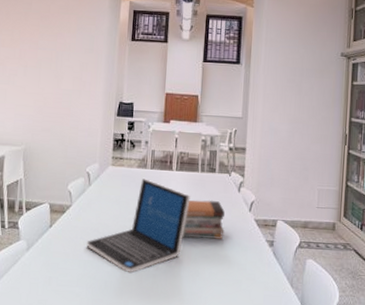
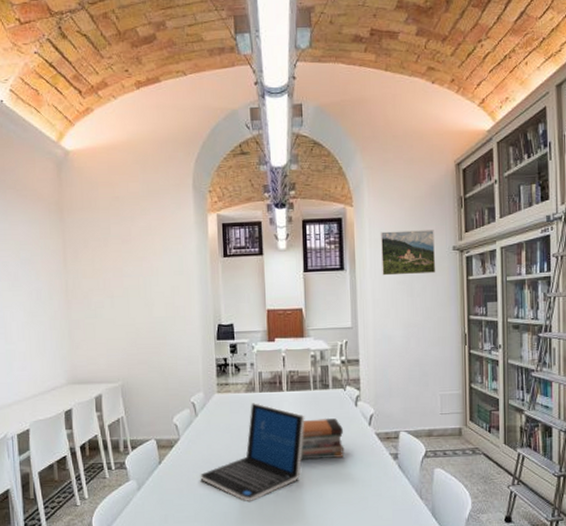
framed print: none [274,33,325,75] -> present [380,230,436,276]

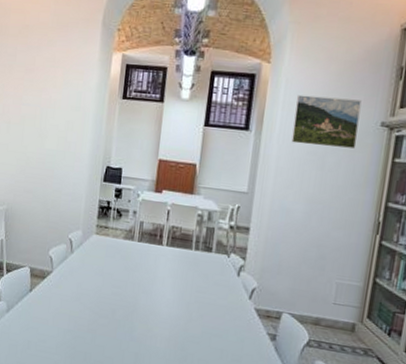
laptop: present [200,403,305,501] -> none [66,251,181,348]
book stack: present [300,417,345,460] -> none [169,279,220,326]

